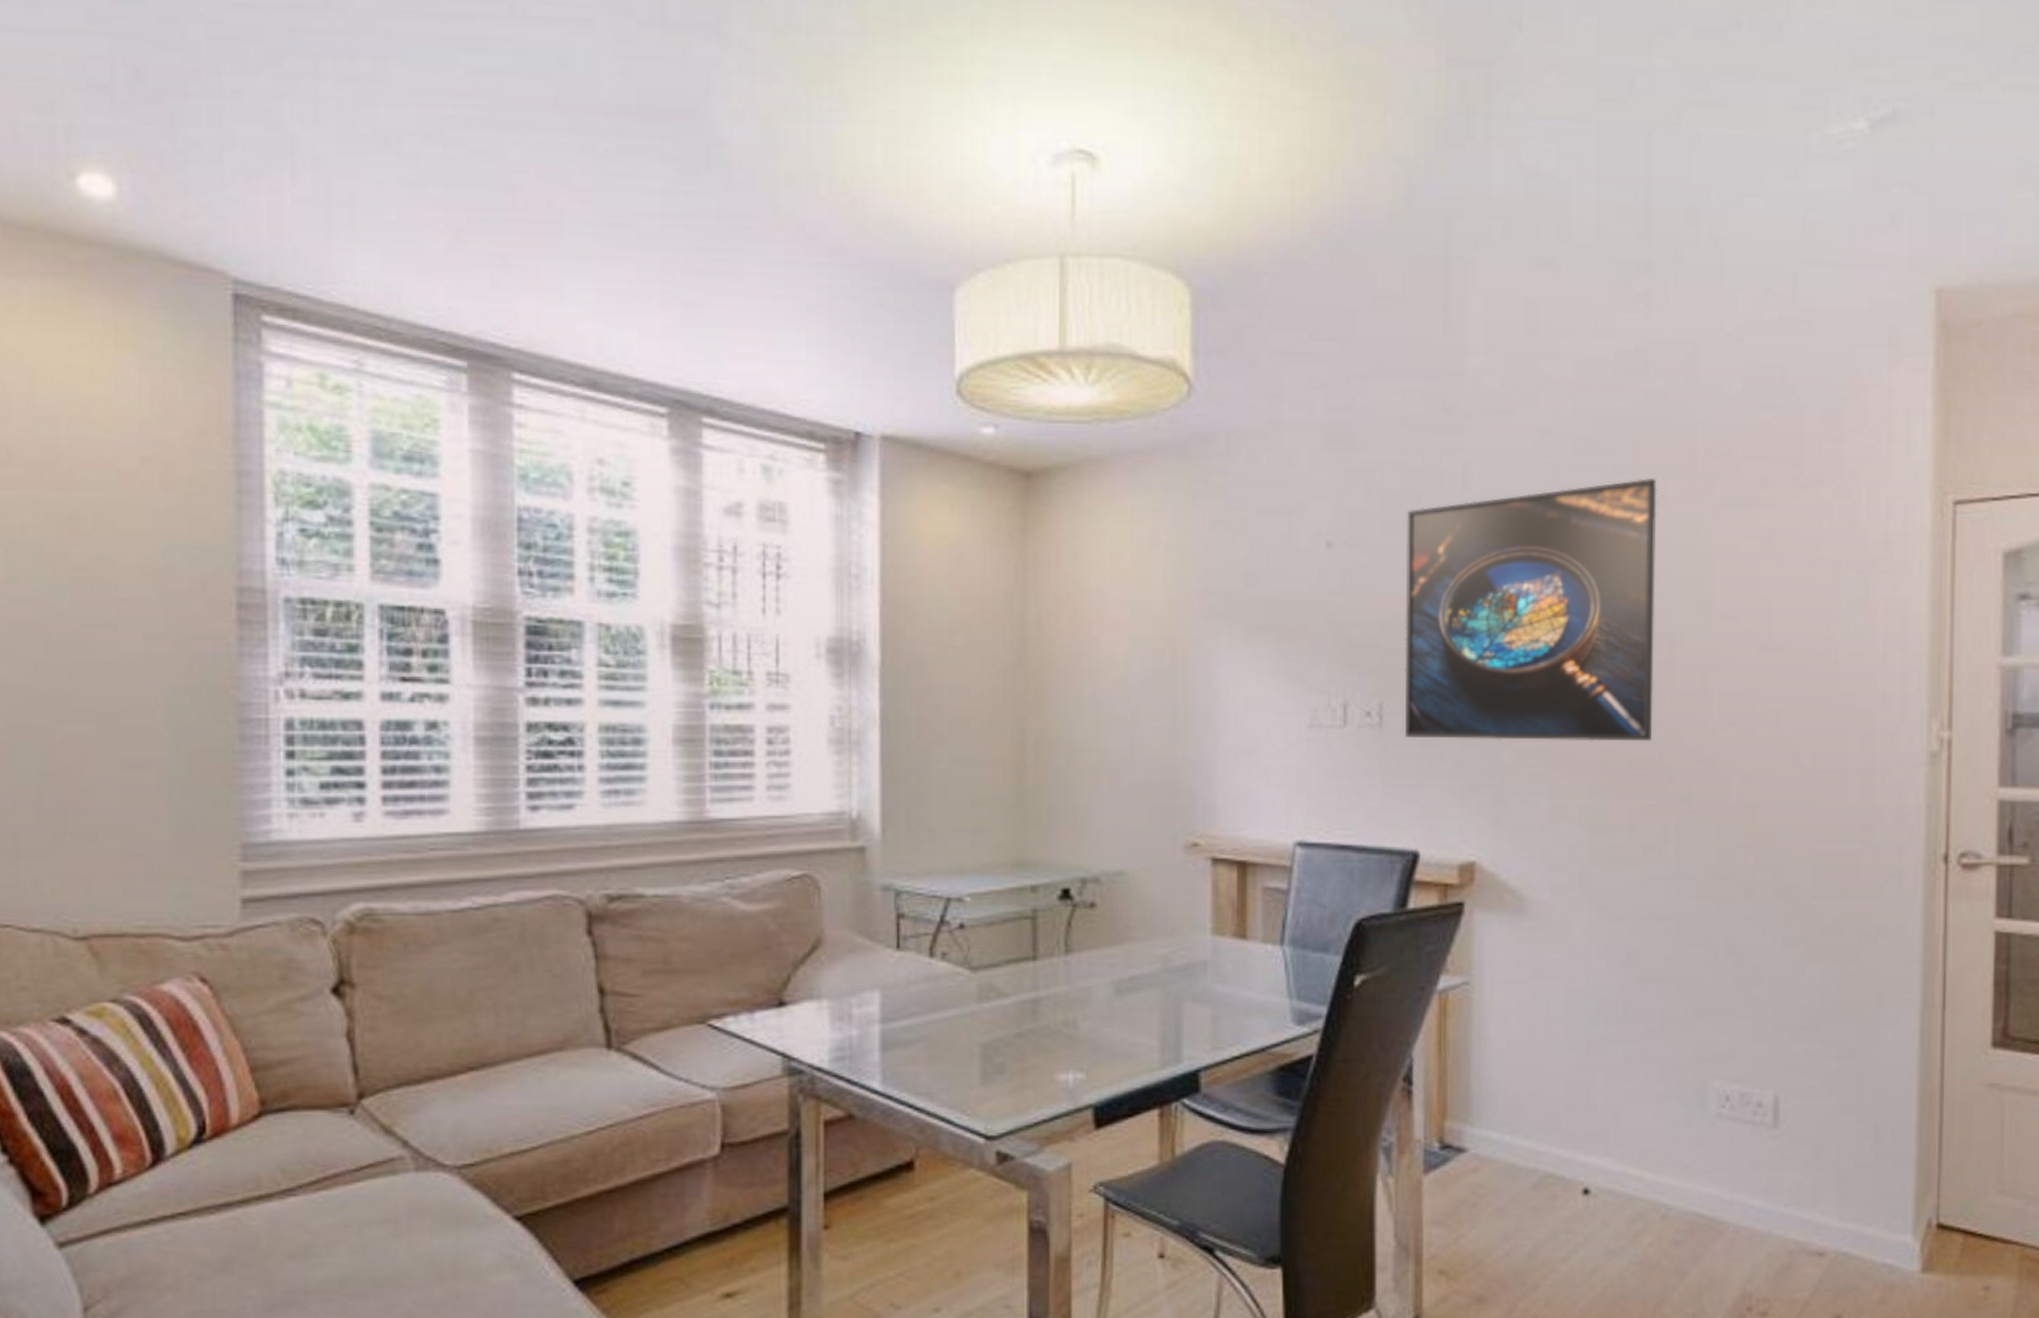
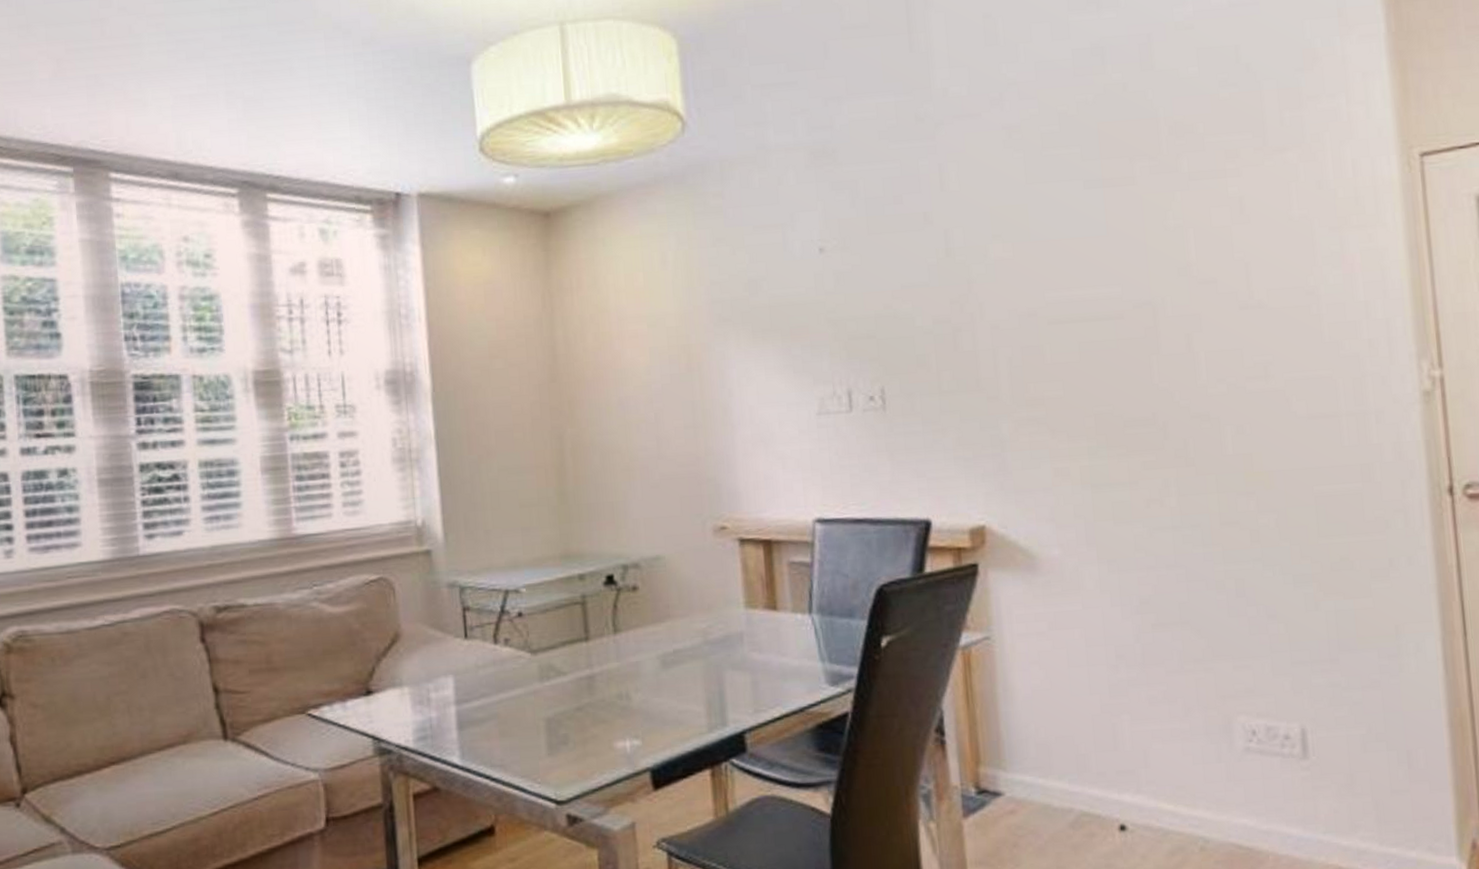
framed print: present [1405,479,1657,742] -> none [891,162,1144,418]

